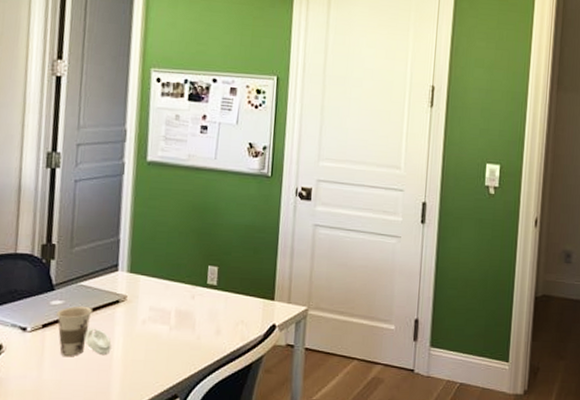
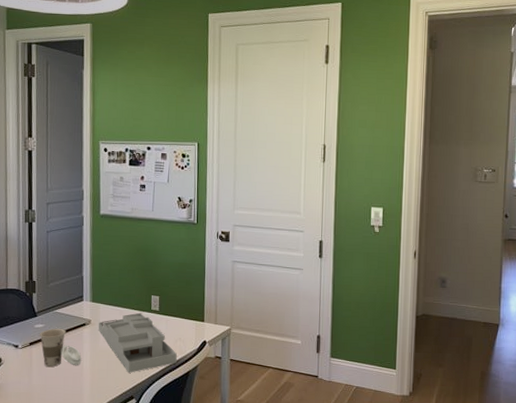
desk organizer: none [136,287,237,365] -> present [99,312,177,373]

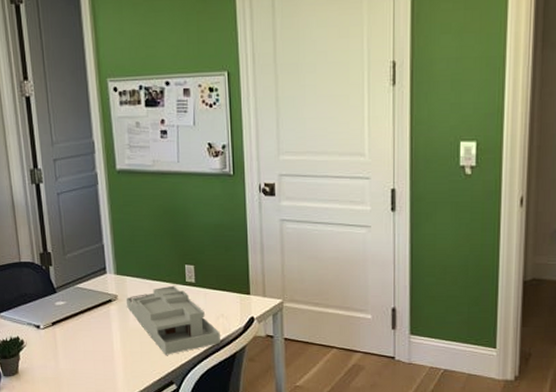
cup: present [39,328,82,367] -> none [61,305,111,349]

